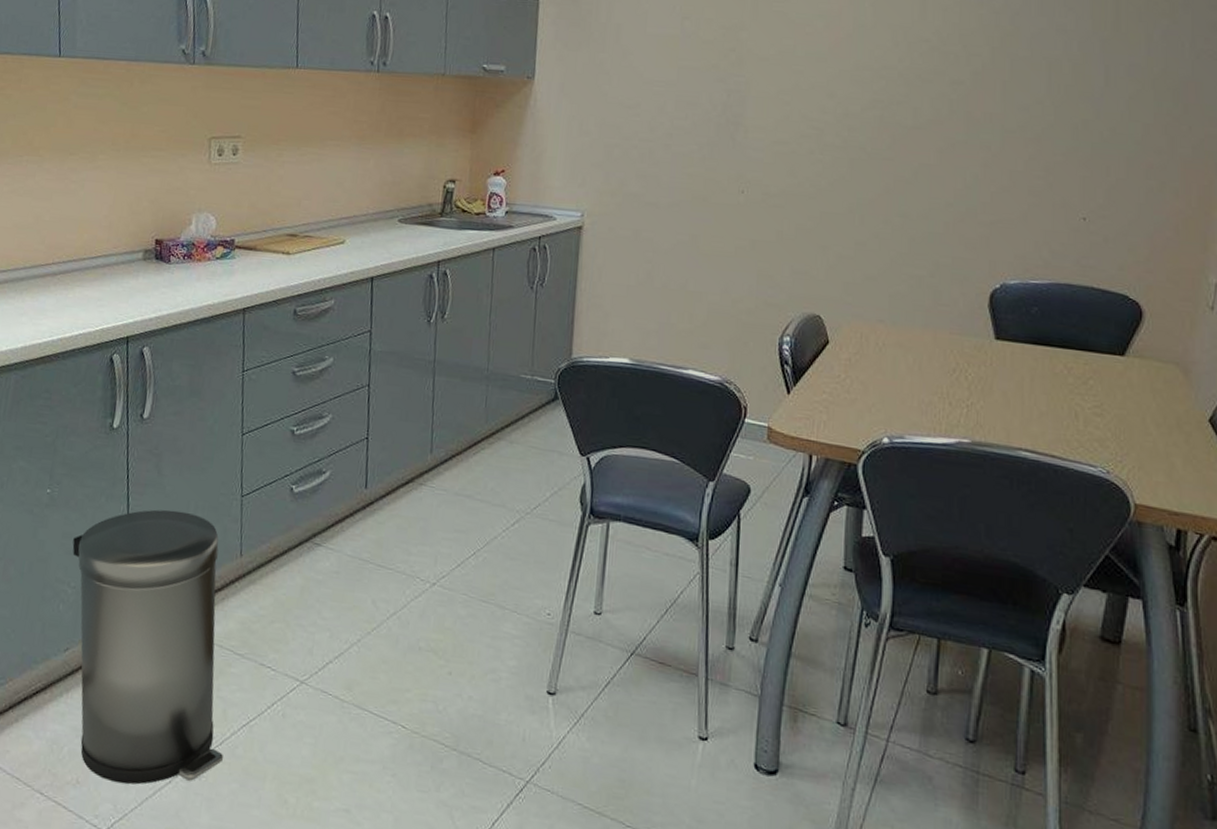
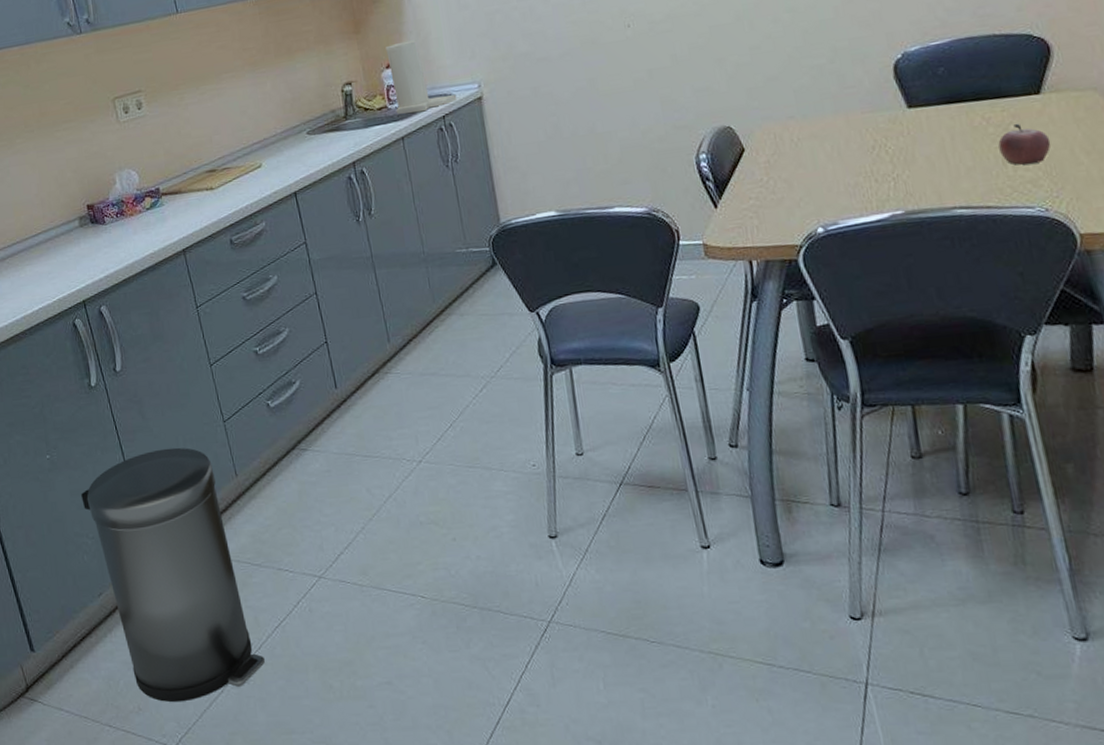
paper towel: none [493,152,558,228] -> present [386,39,457,114]
fruit: none [1075,379,1125,424] -> present [998,123,1051,165]

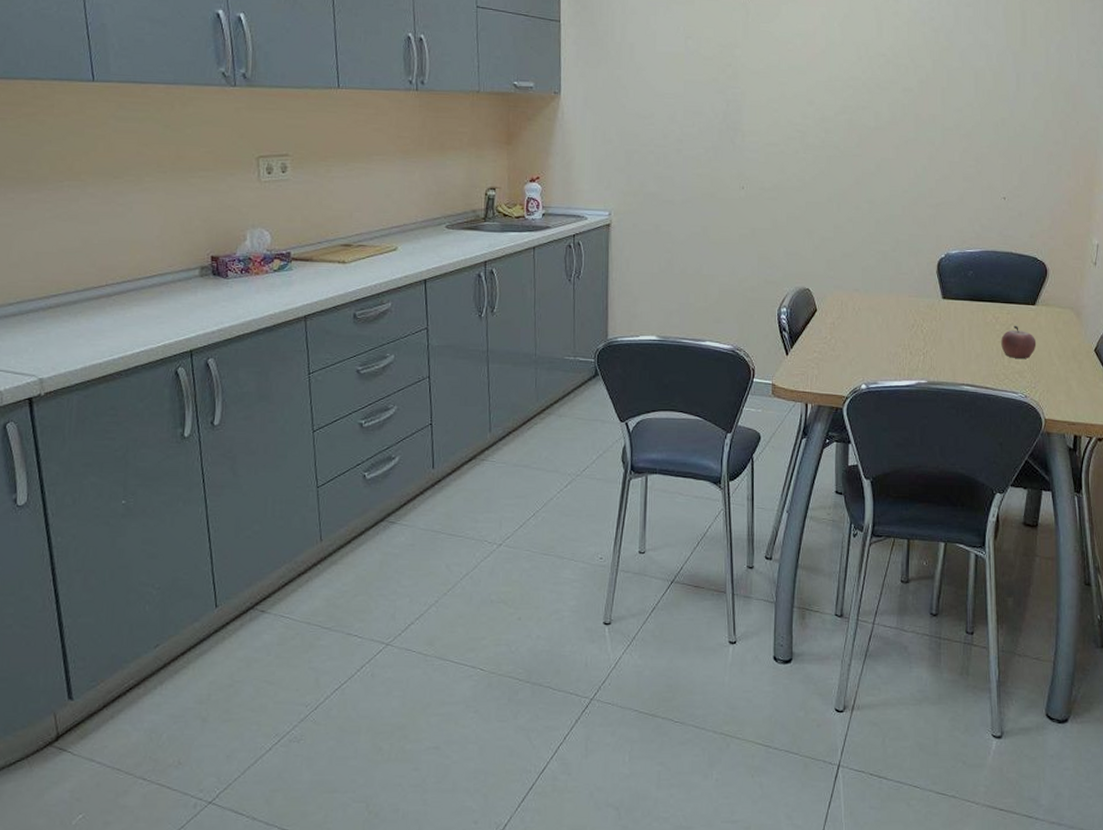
pedal bin: present [81,447,265,702] -> none [153,507,319,757]
paper towel: present [386,39,457,114] -> none [532,160,589,228]

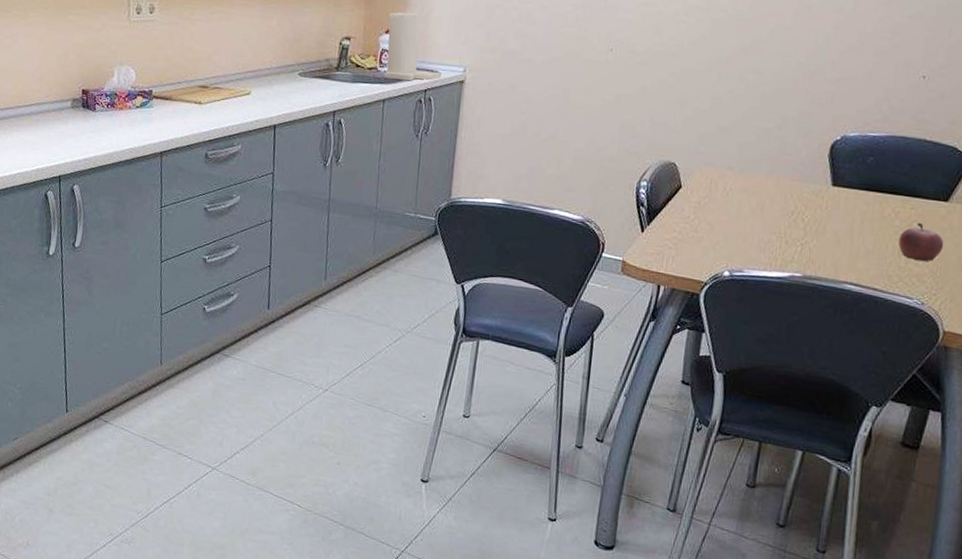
paper towel: none [532,160,589,228] -> present [384,12,442,82]

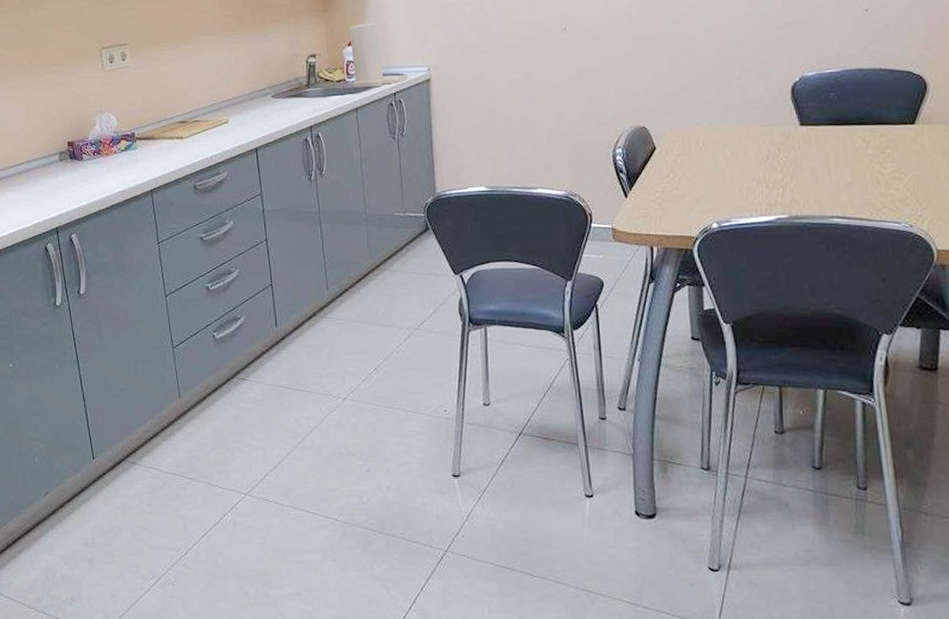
fruit: present [898,222,944,261] -> none [875,148,920,185]

